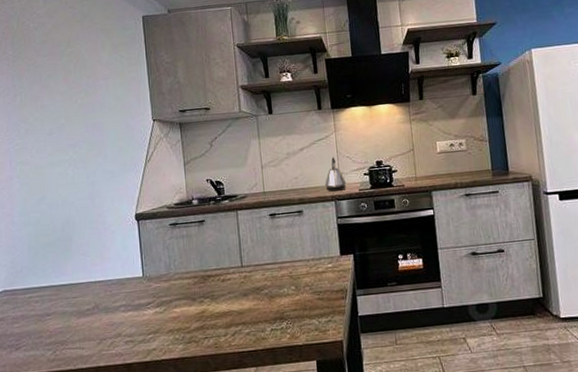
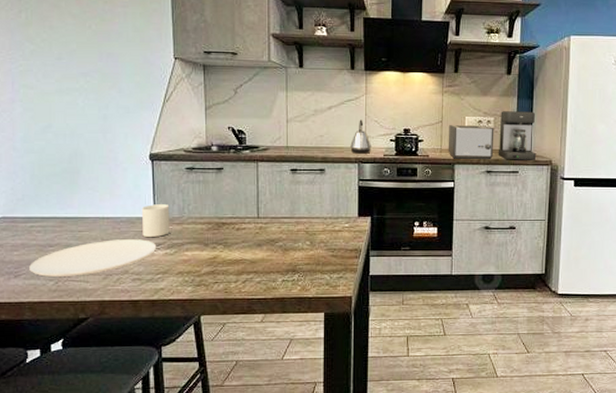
plate: none [29,300,147,347] -> present [29,239,157,277]
cup: none [130,262,158,298] -> present [141,204,170,238]
toaster: none [421,148,470,186] -> present [448,125,494,160]
coffee maker: none [471,128,515,181] -> present [498,111,537,160]

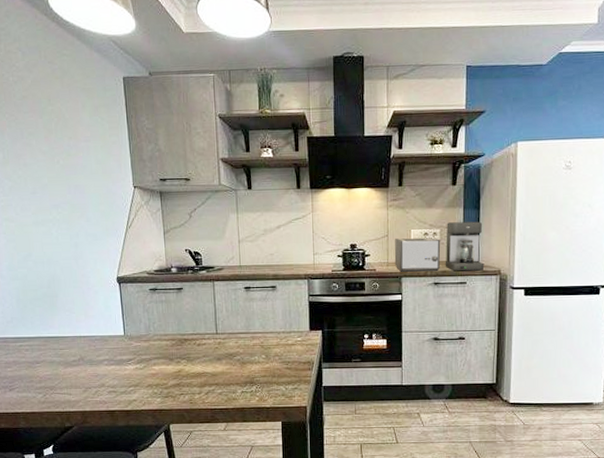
plate: present [29,239,157,277] -> none [21,355,128,390]
cup: present [141,204,170,238] -> none [112,323,139,354]
kettle: present [350,119,372,154] -> none [299,237,321,270]

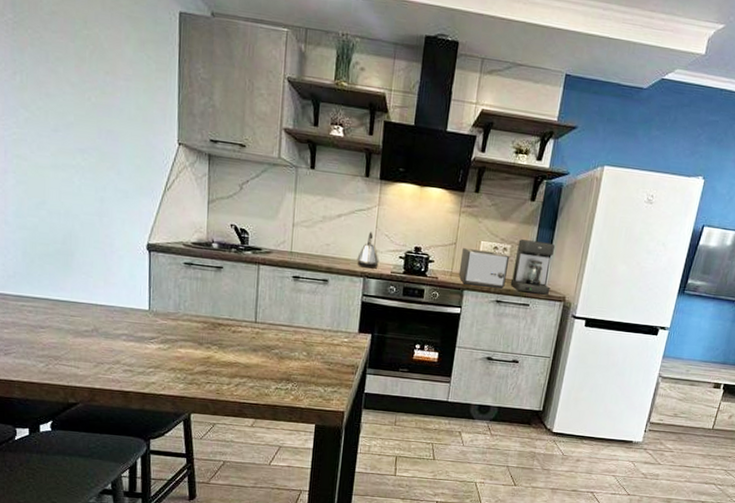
kettle: none [299,237,321,270] -> present [357,232,380,269]

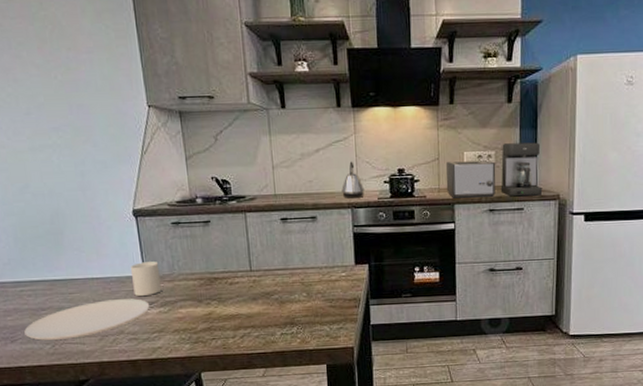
plate: none [20,328,150,361] -> present [24,298,150,341]
cup: none [135,296,165,331] -> present [130,261,162,297]

